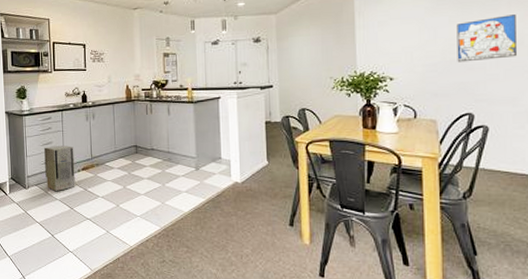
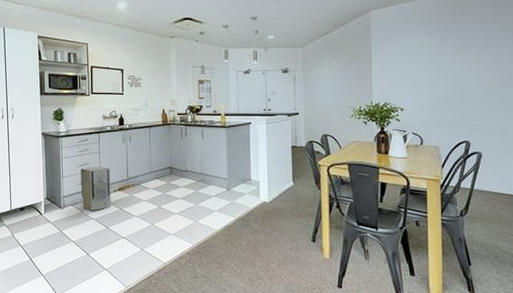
wall art: present [456,14,516,63] -> none [457,56,505,96]

